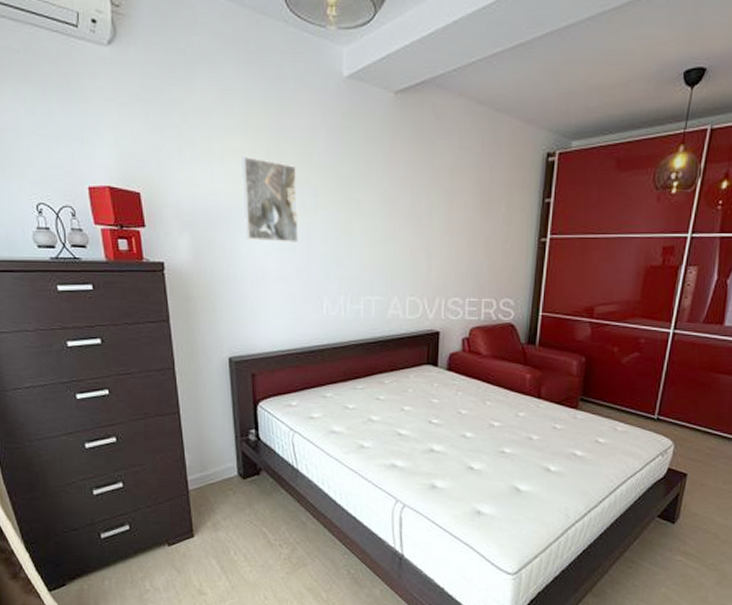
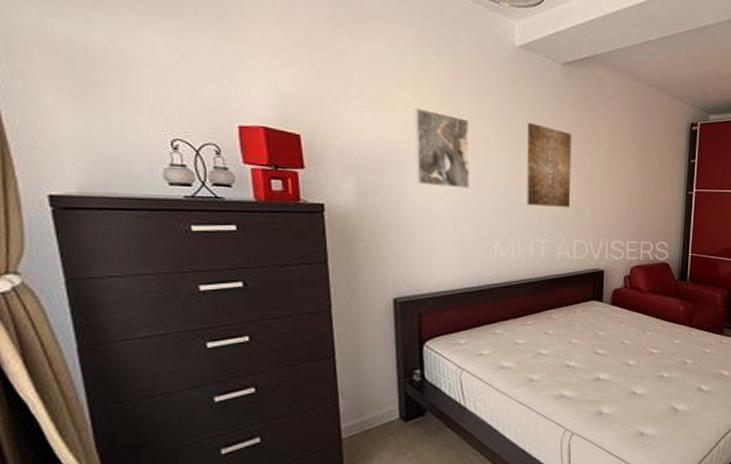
wall art: none [356,164,405,260] -> present [527,122,572,207]

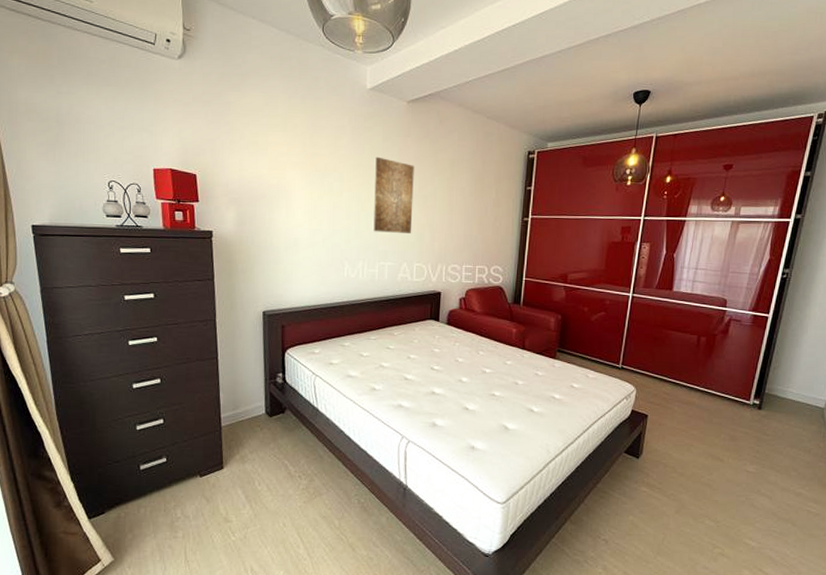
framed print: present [414,107,470,189] -> none [281,148,327,217]

